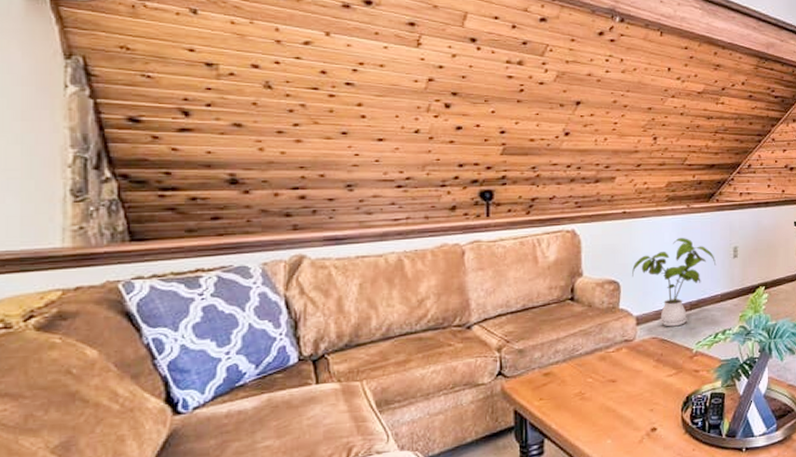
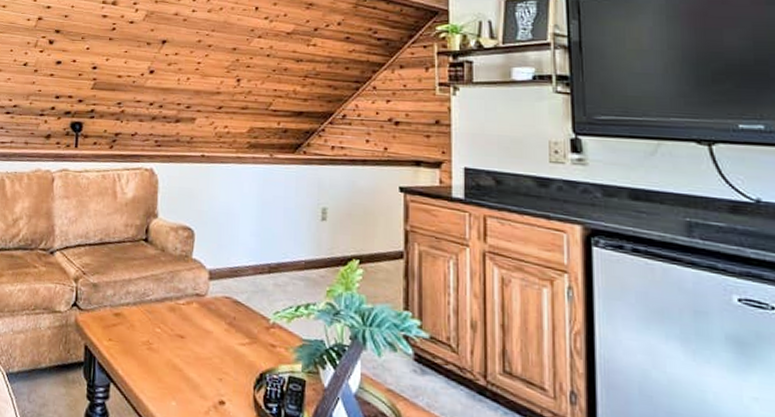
house plant: present [632,238,717,327] -> none [207,190,301,290]

